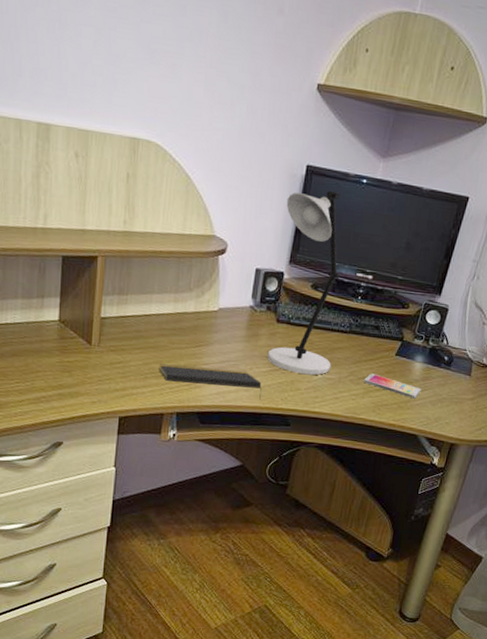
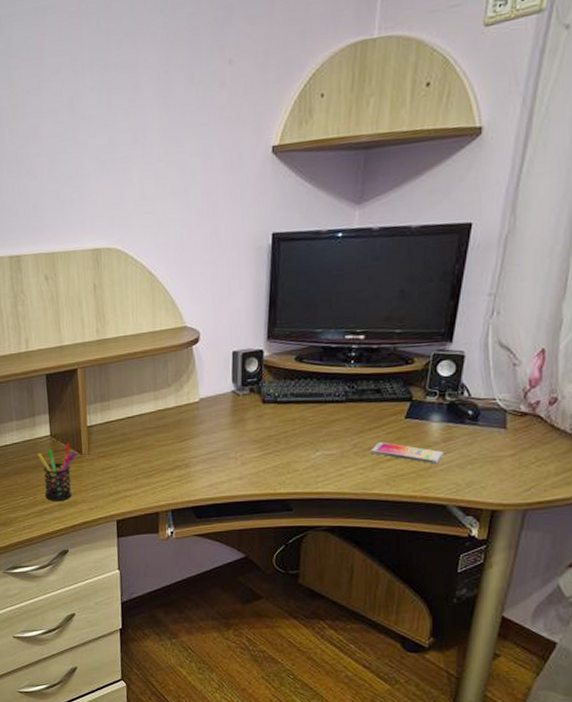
pen holder: none [42,331,85,390] -> present [38,443,77,501]
notepad: present [158,364,262,400] -> none [148,459,256,487]
desk lamp: present [267,190,340,375] -> none [255,253,330,454]

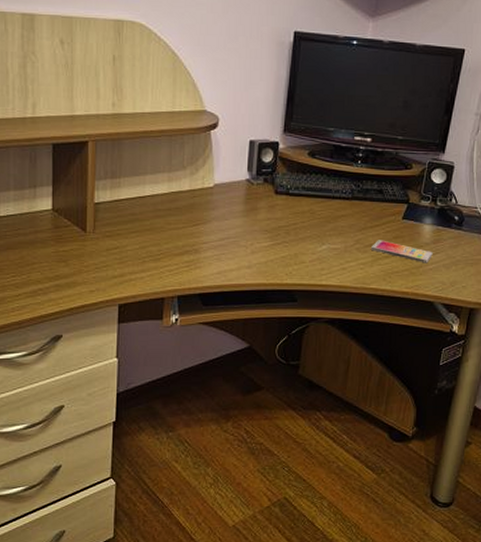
pen holder: present [38,443,77,501] -> none [36,219,80,281]

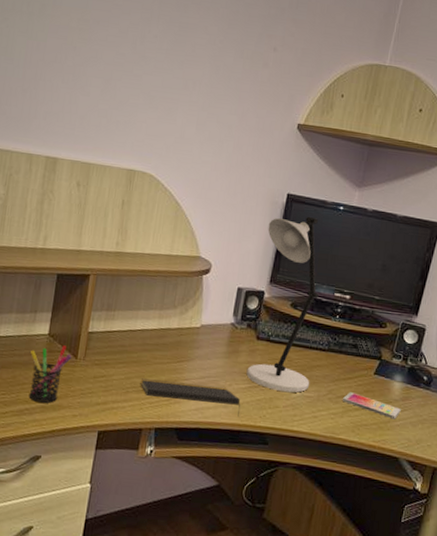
pen holder: none [36,219,80,281] -> present [28,345,72,403]
notepad: none [156,246,264,276] -> present [140,378,241,417]
desk lamp: none [267,55,337,247] -> present [246,216,319,393]

